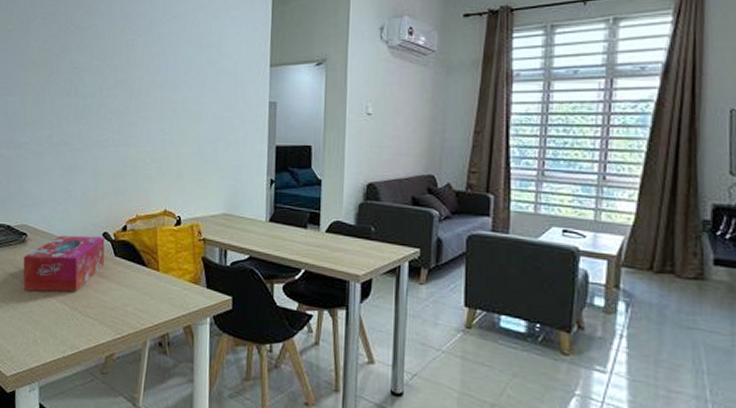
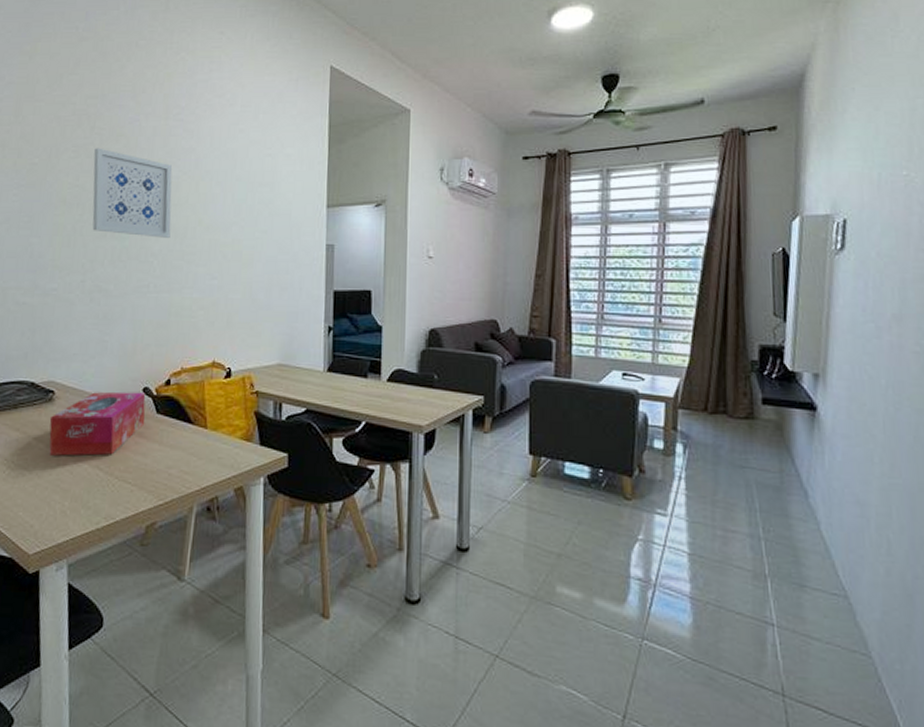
wall art: none [58,14,129,96] -> present [92,148,173,238]

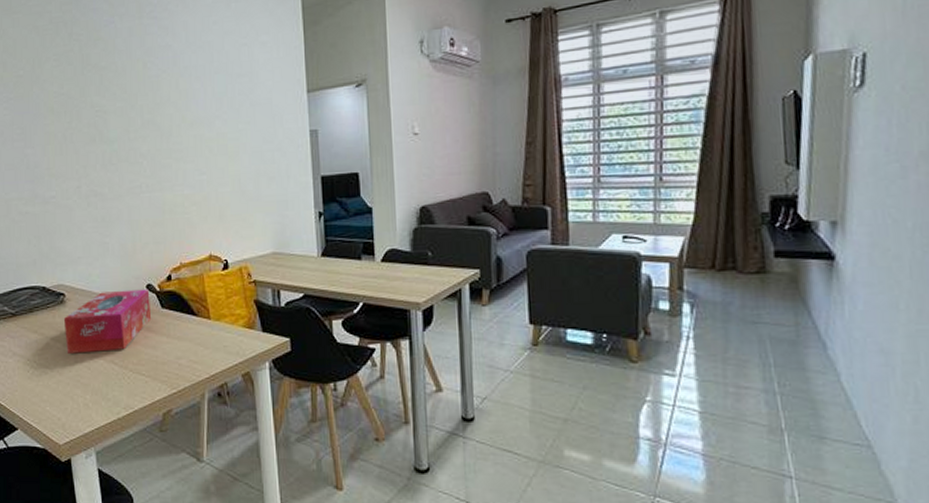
wall art: present [92,148,173,238] -> none [75,54,156,139]

